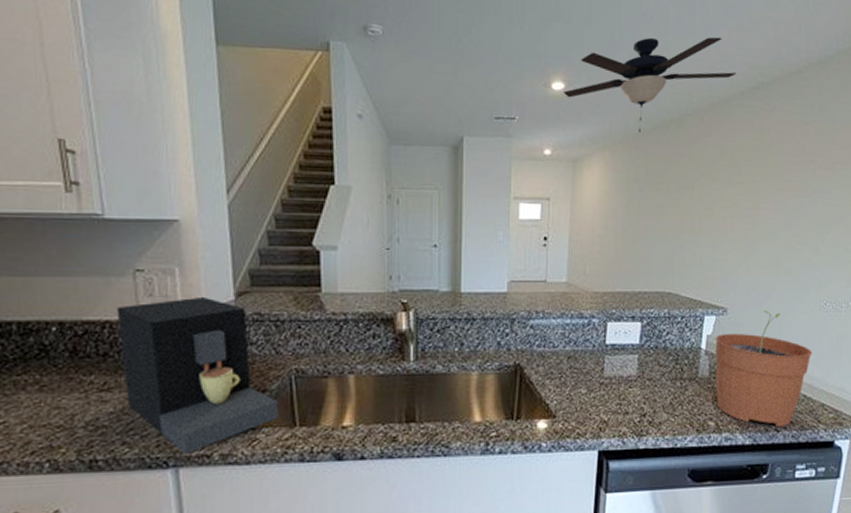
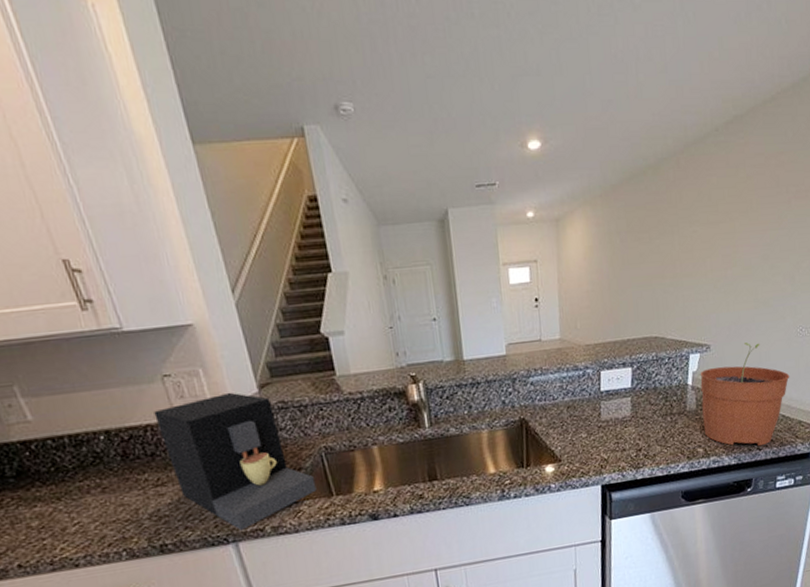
ceiling fan: present [564,37,737,133] -> none [540,71,711,184]

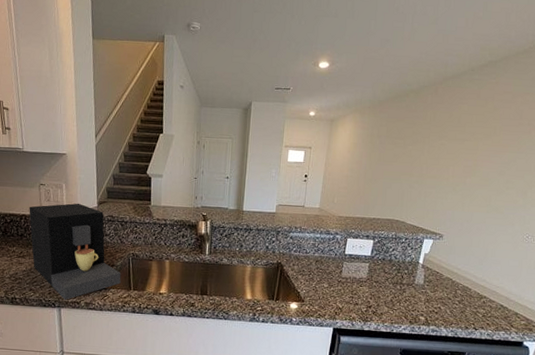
plant pot: present [700,343,790,447] -> none [427,239,512,327]

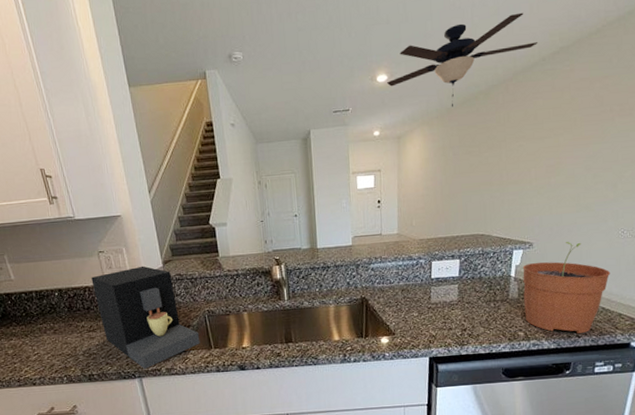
ceiling fan: none [328,25,470,100] -> present [387,12,539,107]
plant pot: none [427,239,512,327] -> present [522,242,611,334]

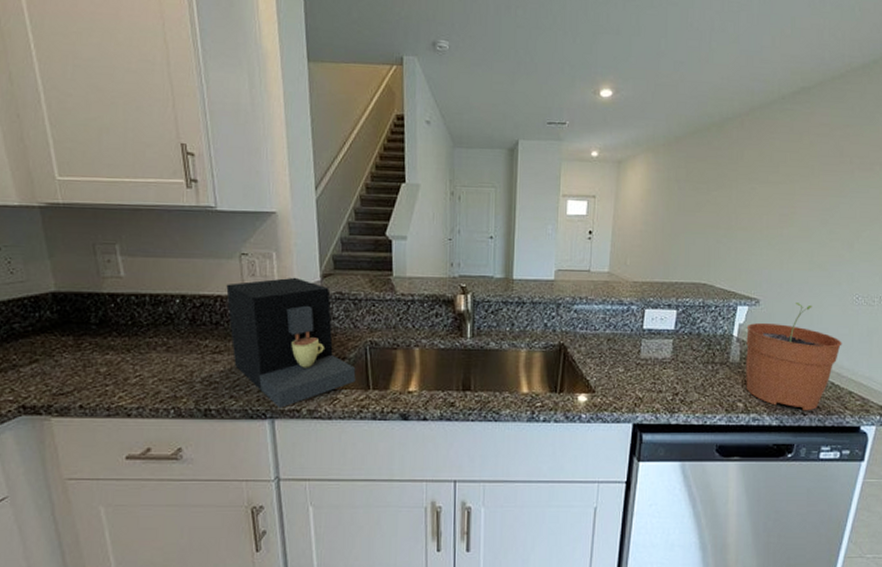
ceiling fan: present [387,12,539,107] -> none [611,44,779,136]

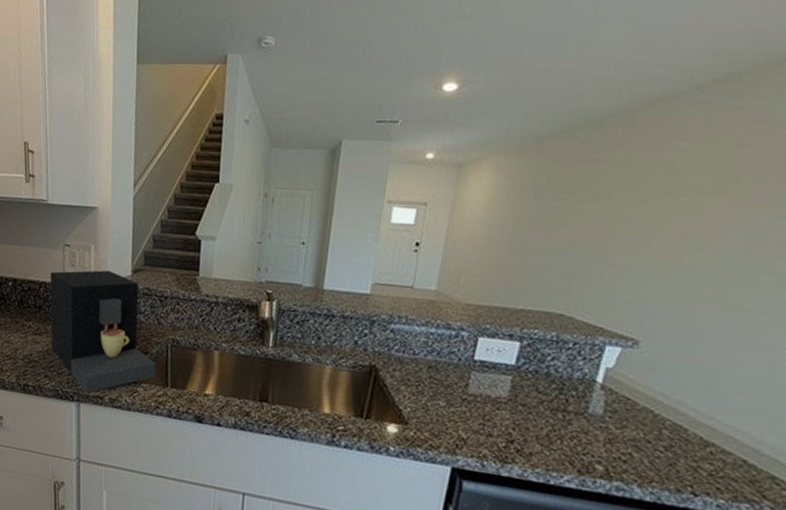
plant pot: present [746,303,842,411] -> none [609,350,766,492]

